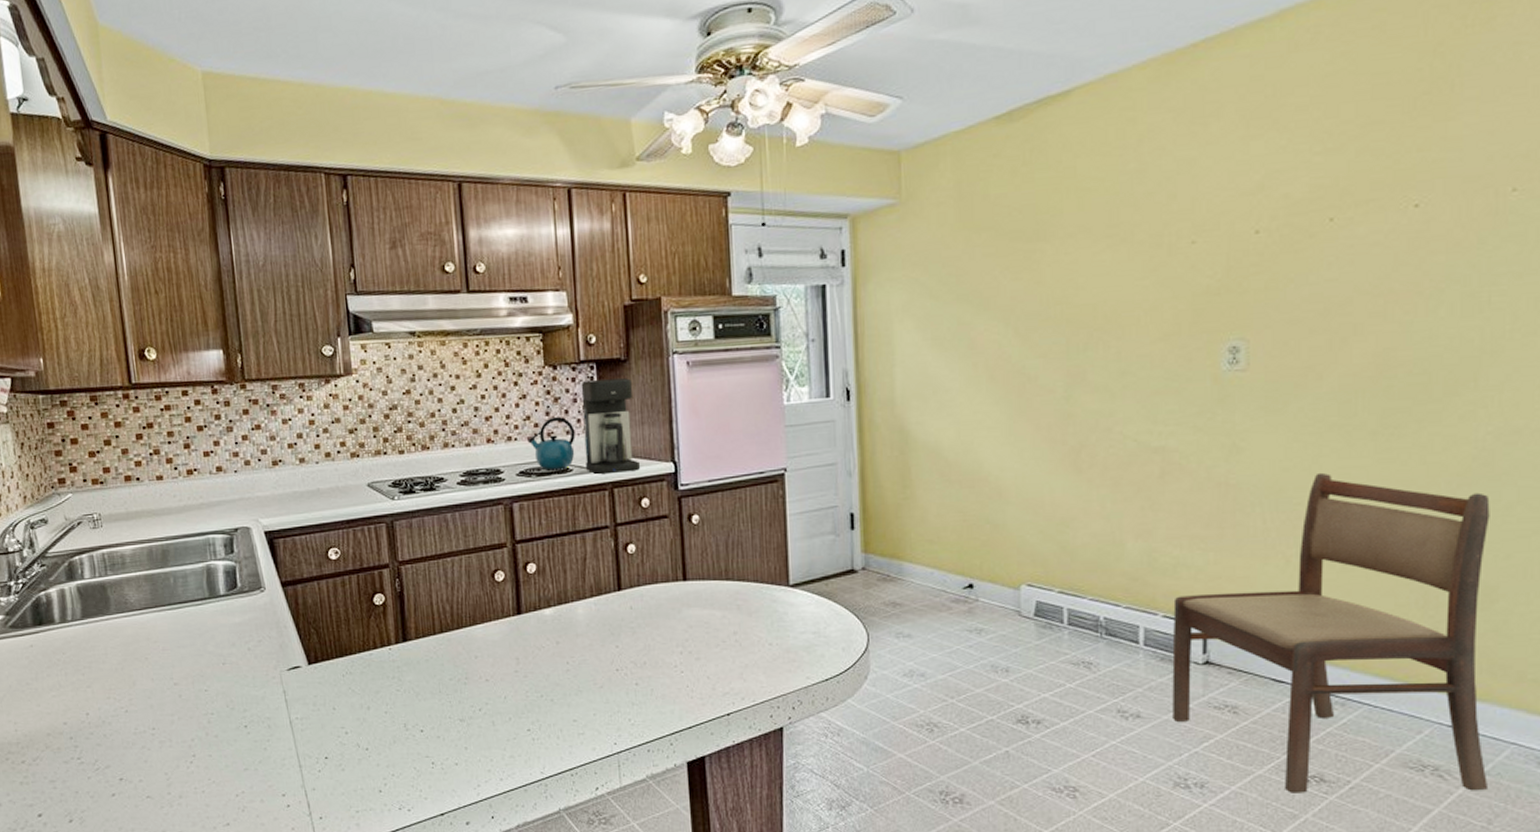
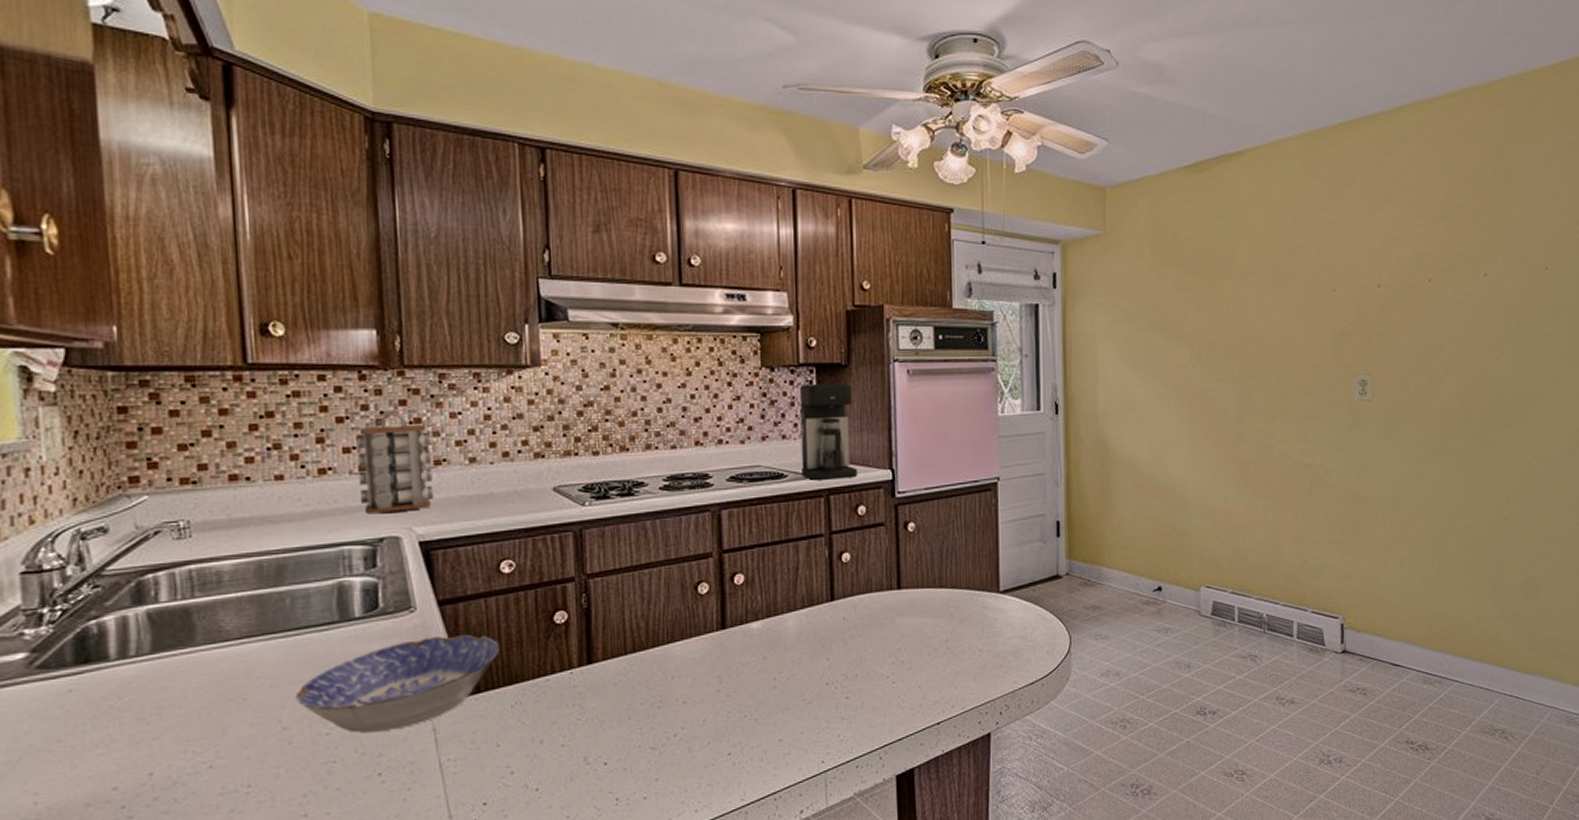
bowl: none [181,612,331,691] -> present [295,635,500,733]
spice rack: none [213,420,273,508] -> present [356,412,433,515]
kettle: present [527,417,576,469] -> none [740,421,792,475]
dining chair: present [1172,472,1490,793] -> none [1318,487,1536,762]

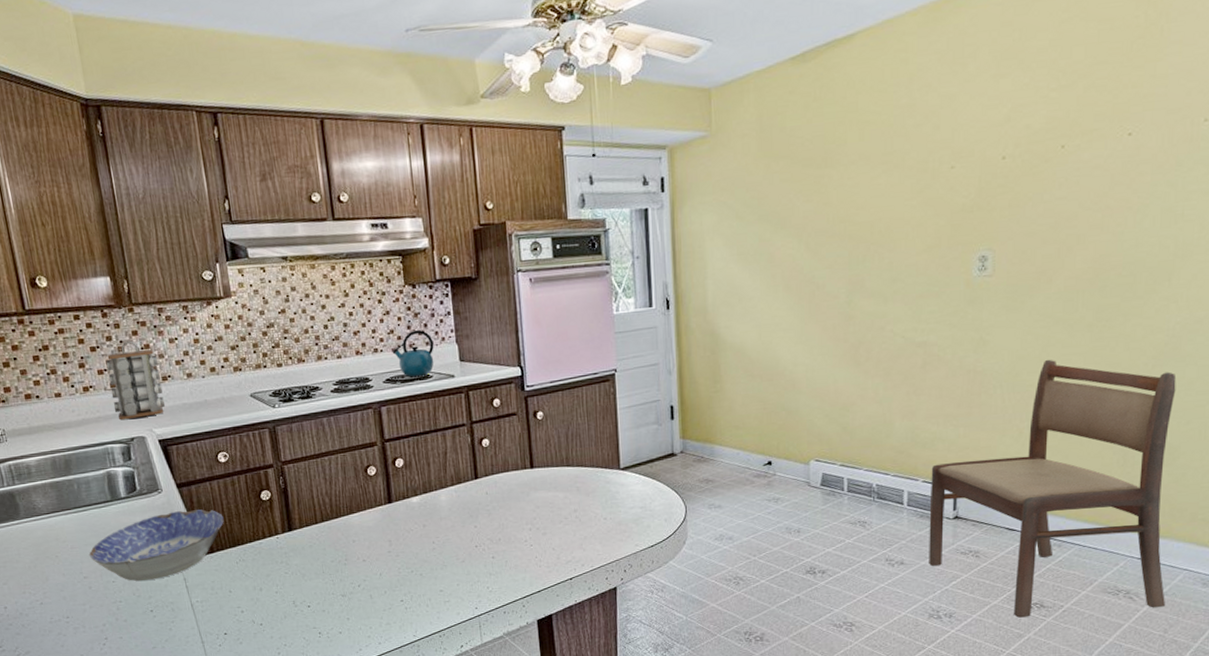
kettle: none [740,421,792,475] -> present [392,330,434,377]
coffee maker: present [799,384,857,481] -> none [437,294,491,380]
dining chair: none [1318,487,1536,762] -> present [929,359,1177,618]

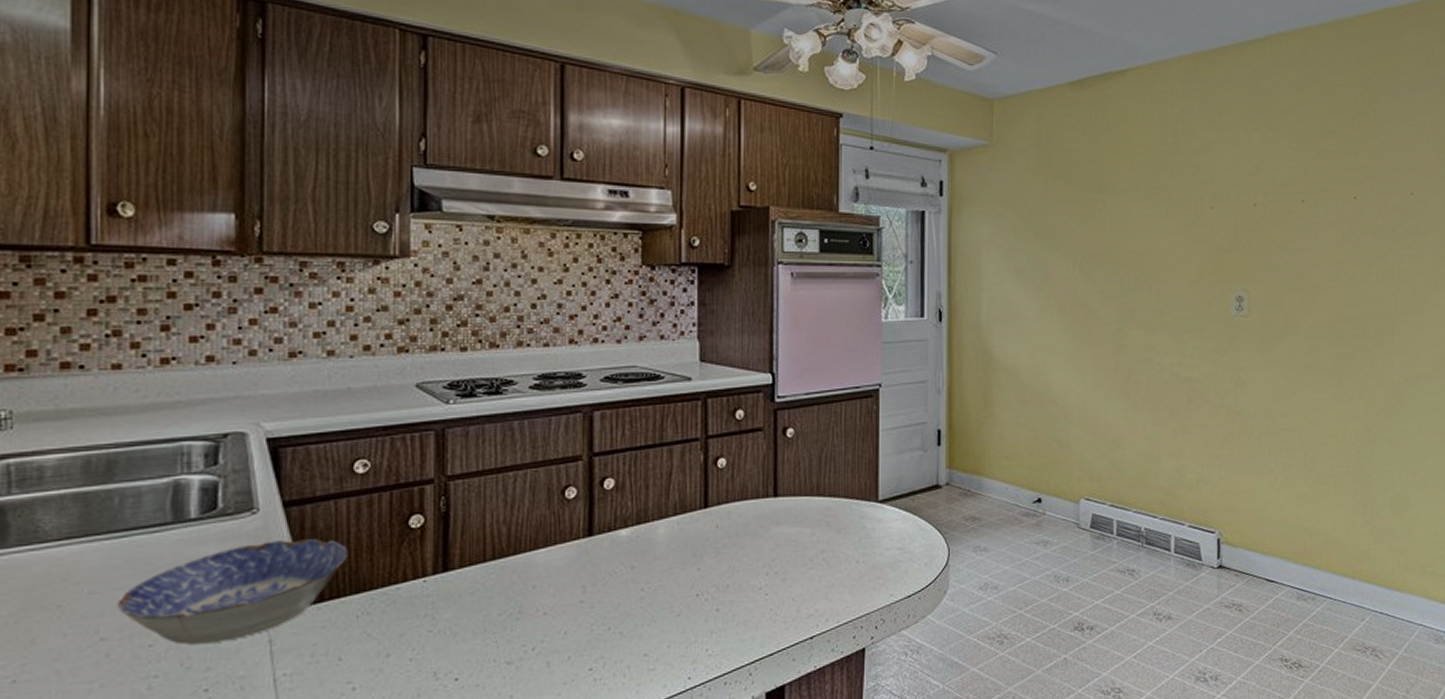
spice rack: present [105,340,165,420] -> none [204,300,286,408]
kettle: present [392,330,434,377] -> none [616,320,670,375]
dining chair: present [929,359,1177,618] -> none [1195,403,1406,679]

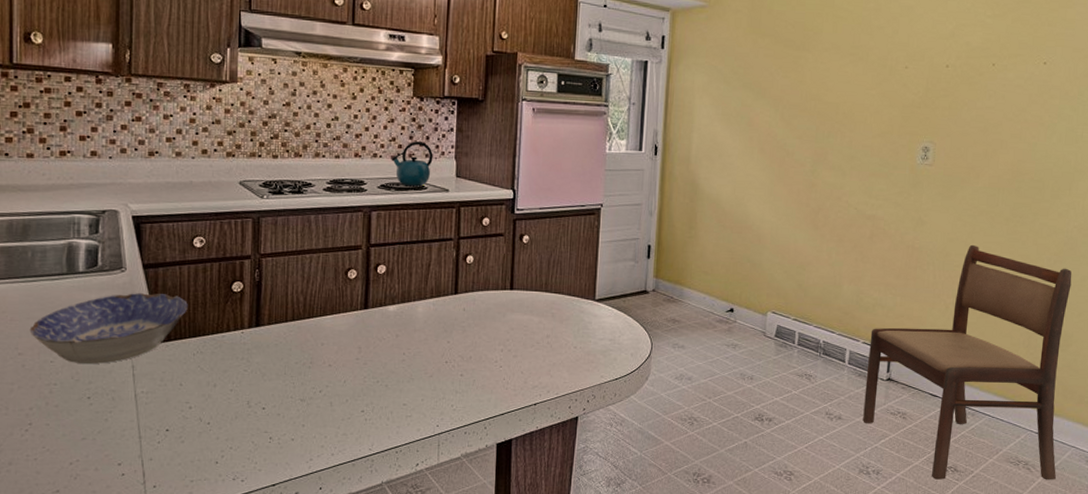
kettle: none [616,320,670,375] -> present [391,141,433,186]
dining chair: none [1195,403,1406,679] -> present [863,244,1072,480]

